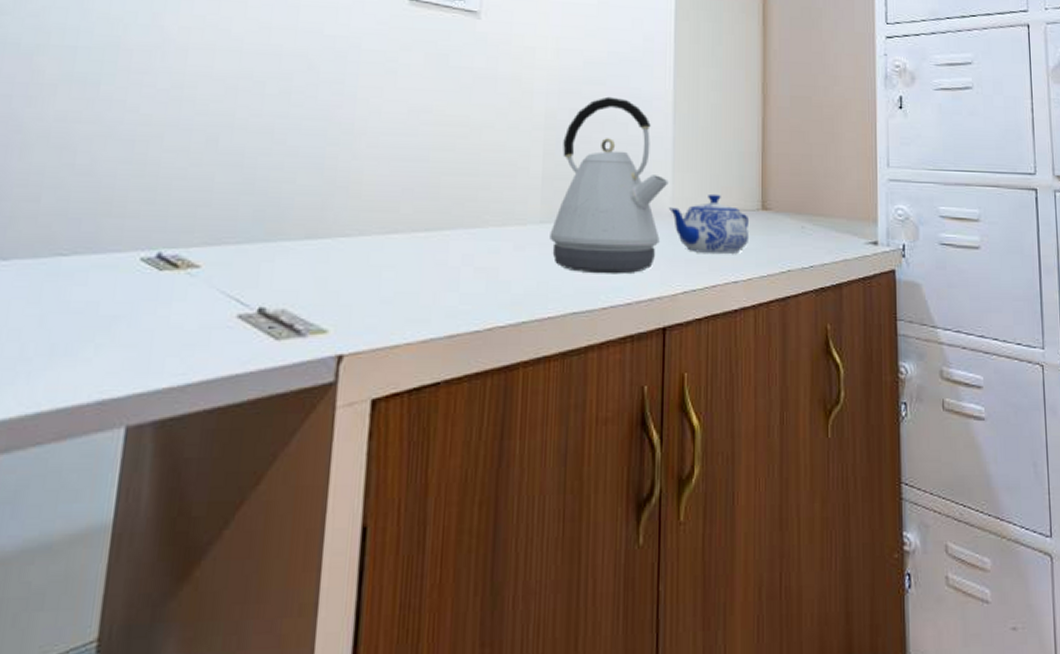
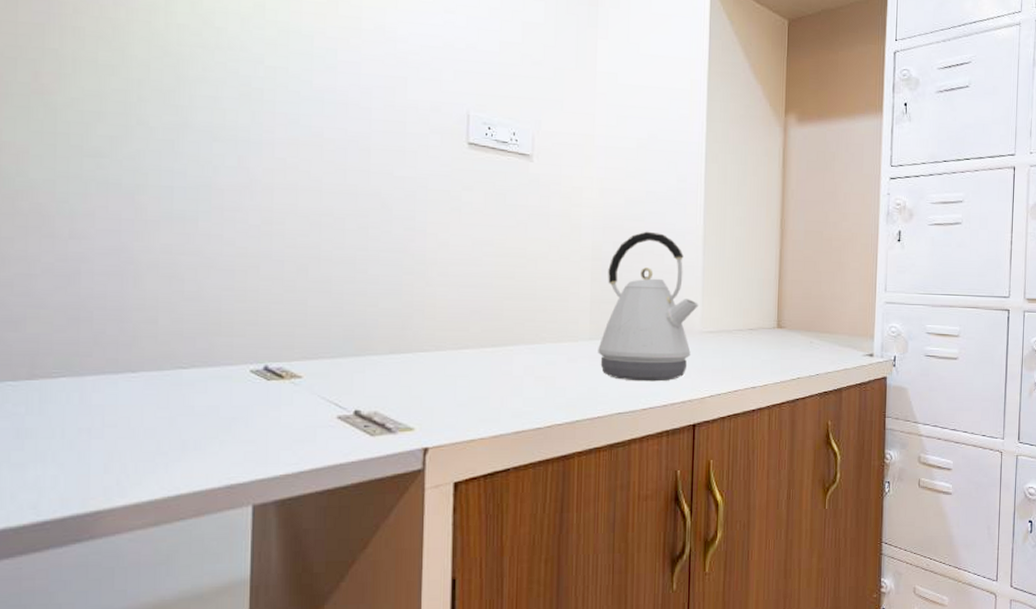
teapot: present [669,193,750,255] -> none [699,314,767,365]

